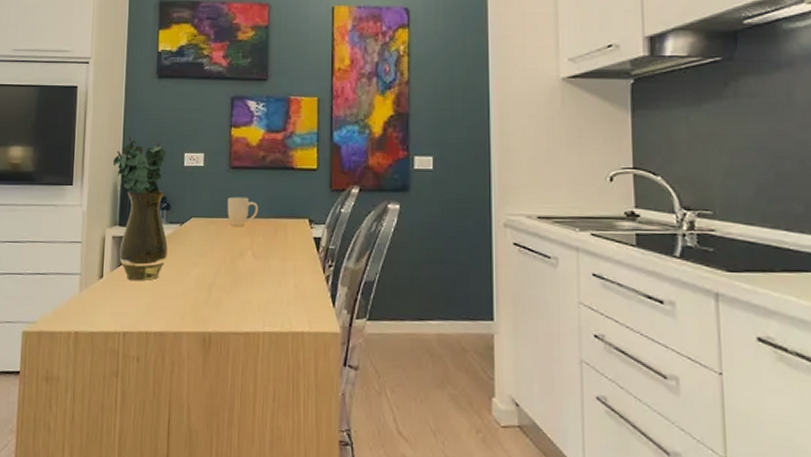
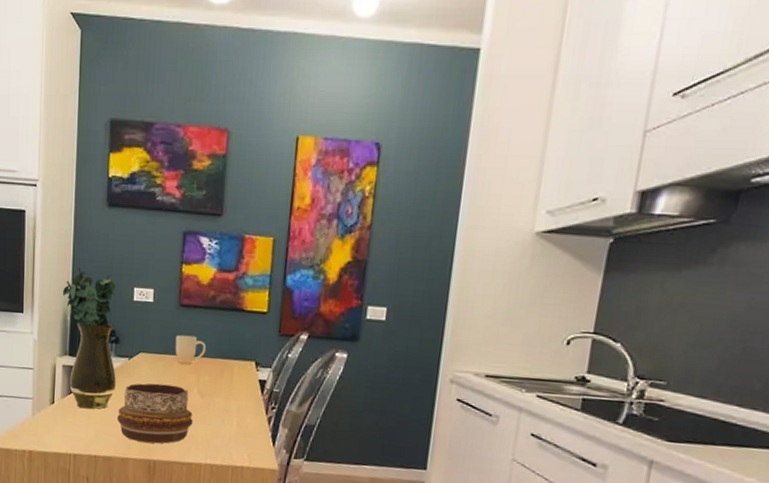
decorative bowl: none [169,248,249,314] -> present [117,383,193,444]

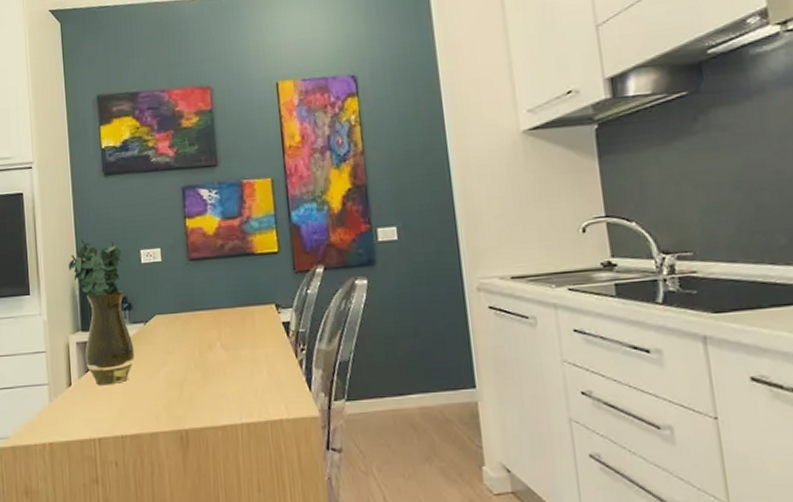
decorative bowl: present [117,383,193,444] -> none [140,343,221,412]
mug: present [175,334,207,365] -> none [189,288,223,320]

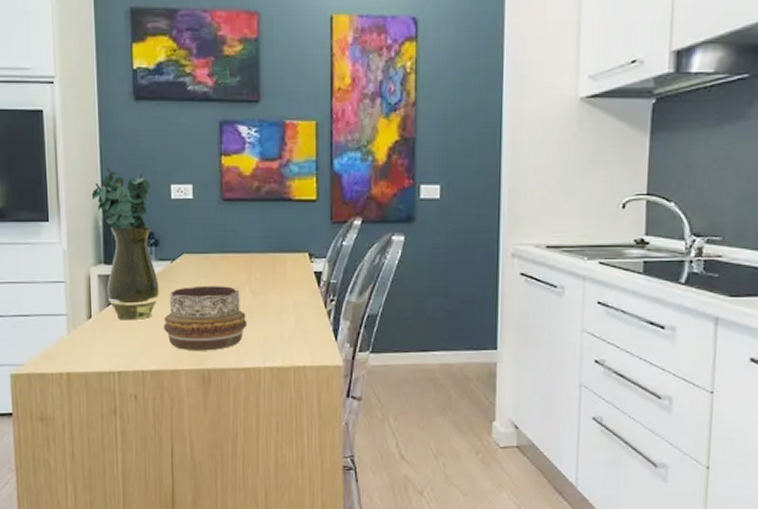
decorative bowl: none [140,343,221,412] -> present [164,285,248,351]

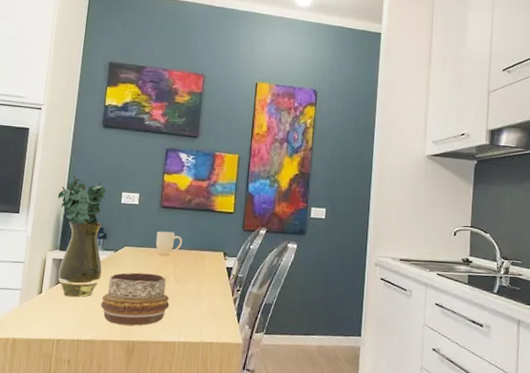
mug: none [221,231,255,263] -> present [155,231,183,256]

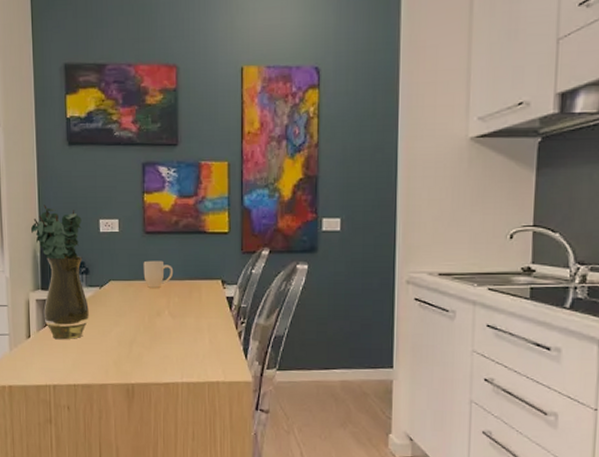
decorative bowl: present [101,272,170,326] -> none [93,309,167,367]

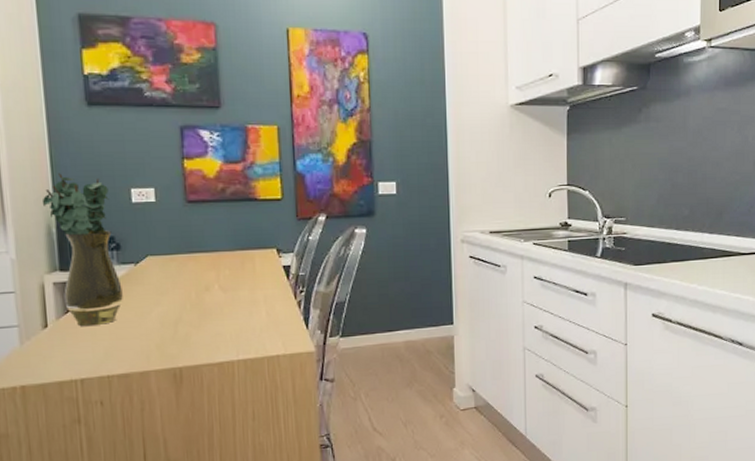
mug: present [143,260,174,289] -> none [186,231,223,262]

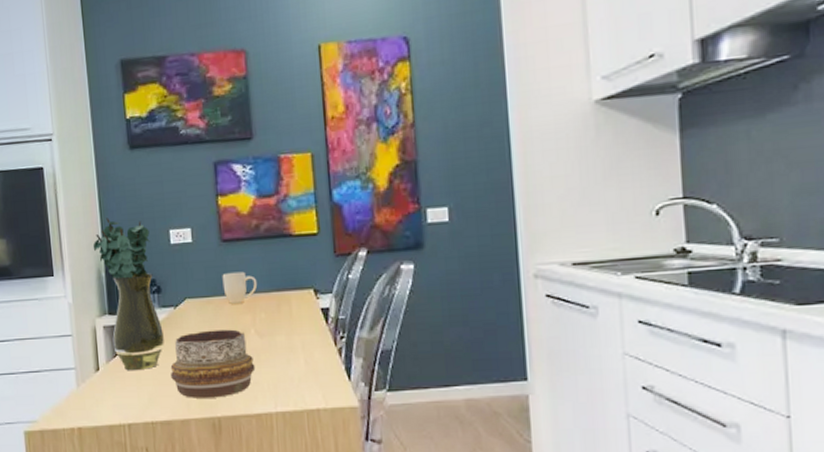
decorative bowl: none [129,285,219,351] -> present [170,329,256,398]
mug: none [186,231,223,262] -> present [222,271,258,305]

